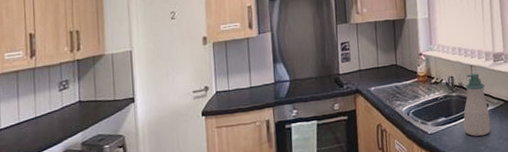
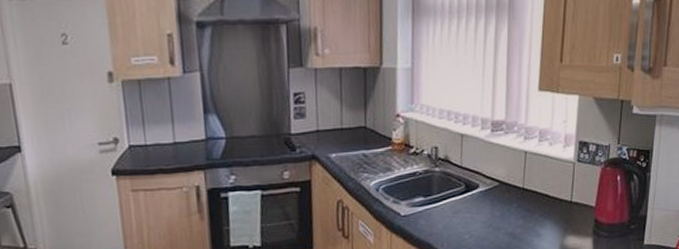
soap bottle: present [463,73,491,136] -> none [446,144,480,223]

